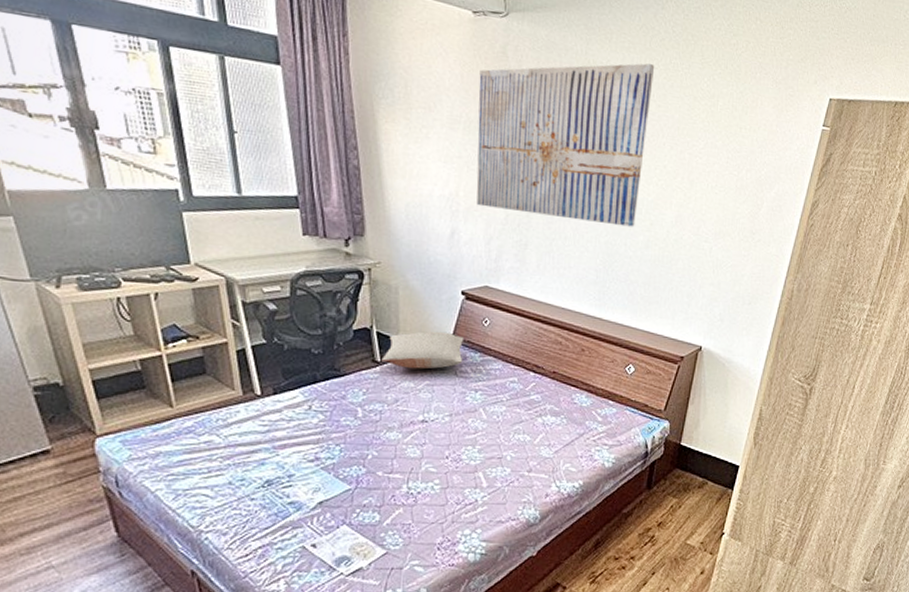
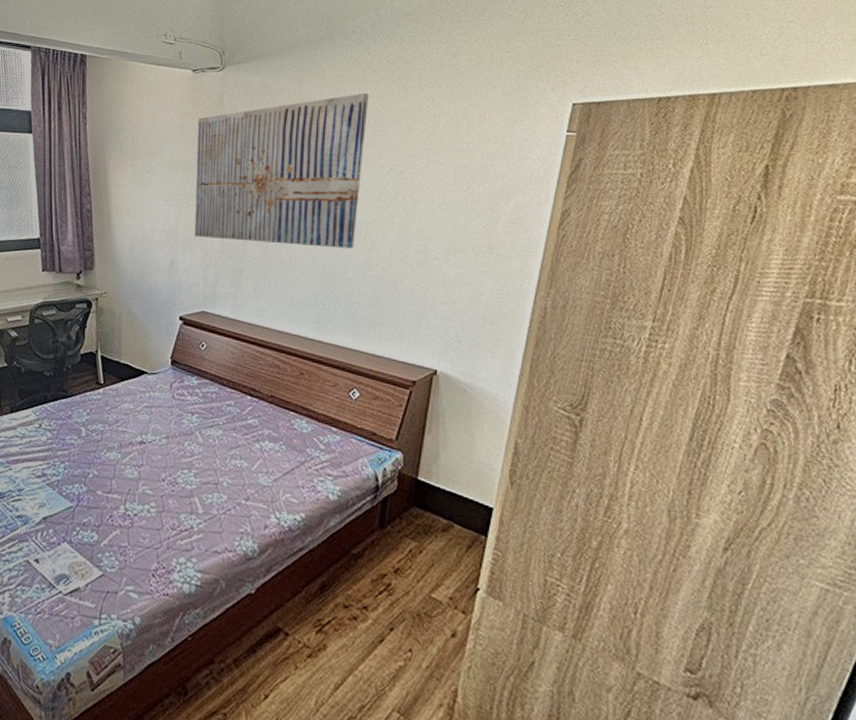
pillow: present [382,331,465,369] -> none [105,354,182,392]

